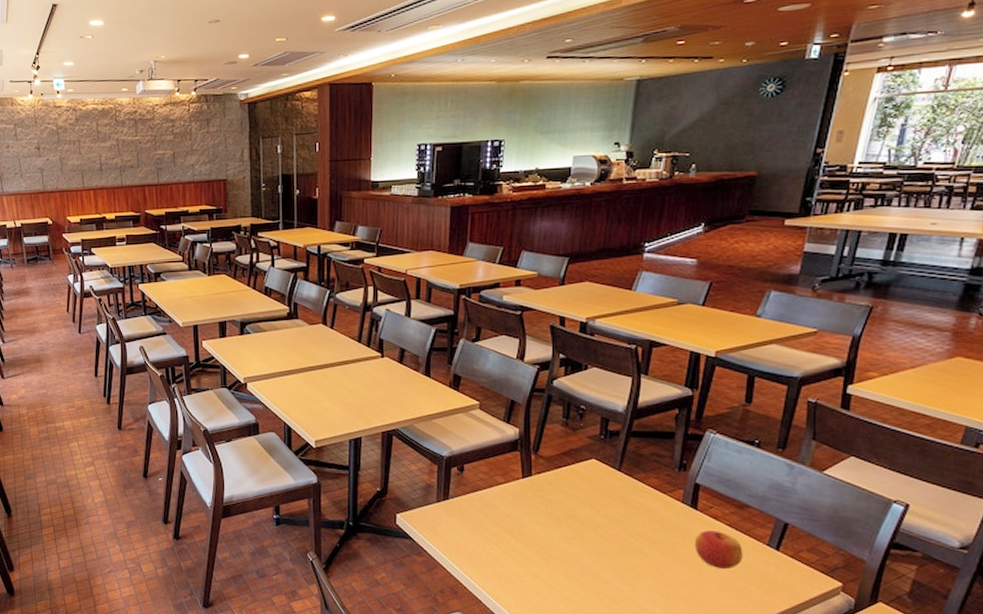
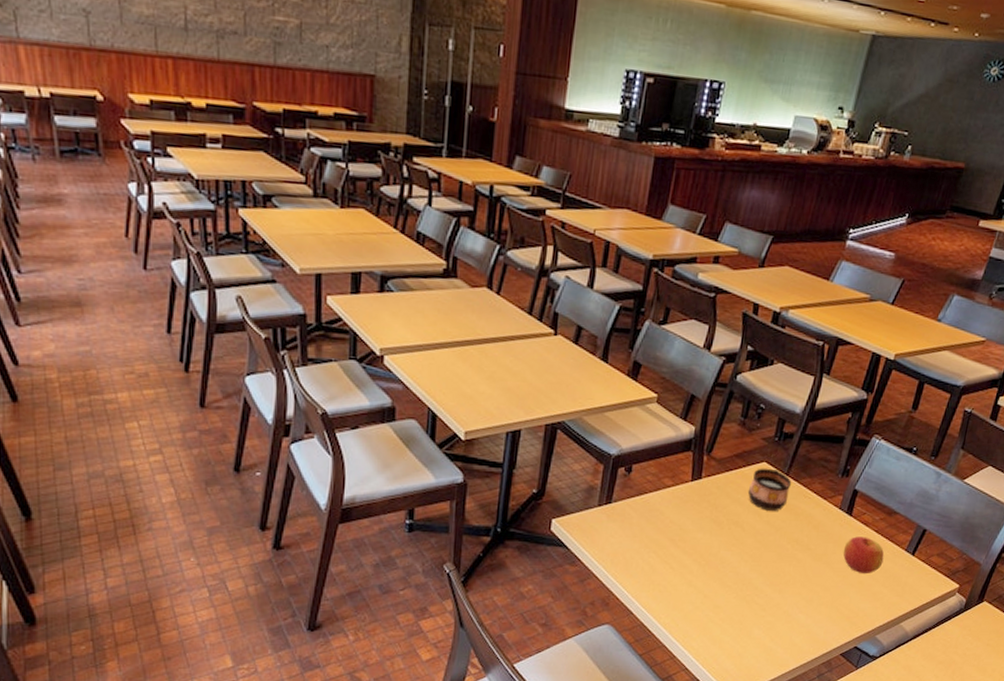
cup: none [580,464,626,505] -> present [747,468,792,511]

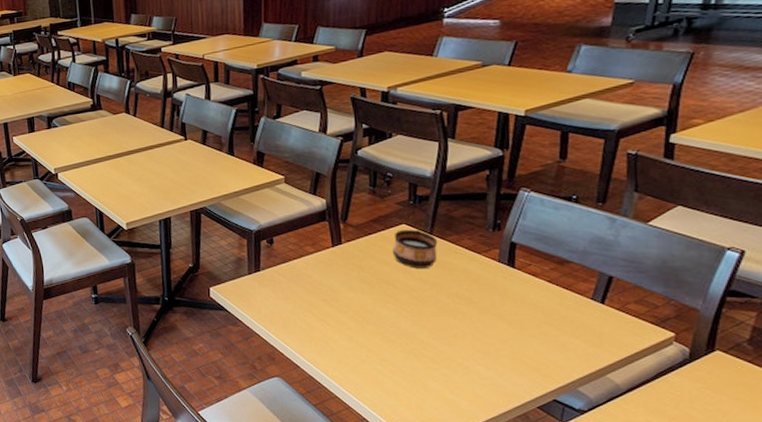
apple: present [843,536,884,573] -> none [513,287,566,324]

